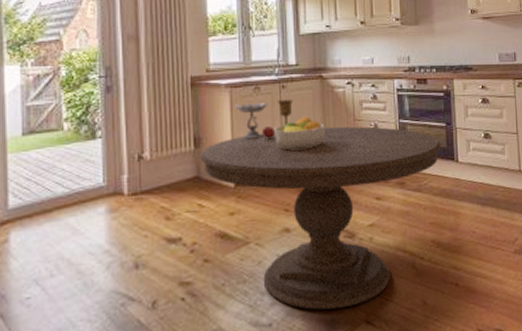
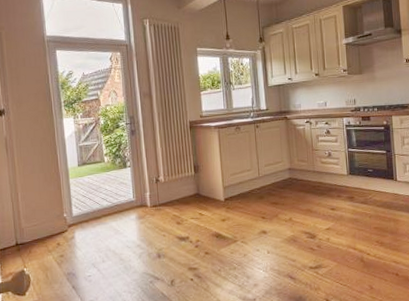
dining table: present [199,126,441,310] -> none [198,155,383,290]
goblet: present [235,99,294,140] -> none [222,135,266,166]
fruit bowl: present [274,116,325,151] -> none [252,148,290,174]

